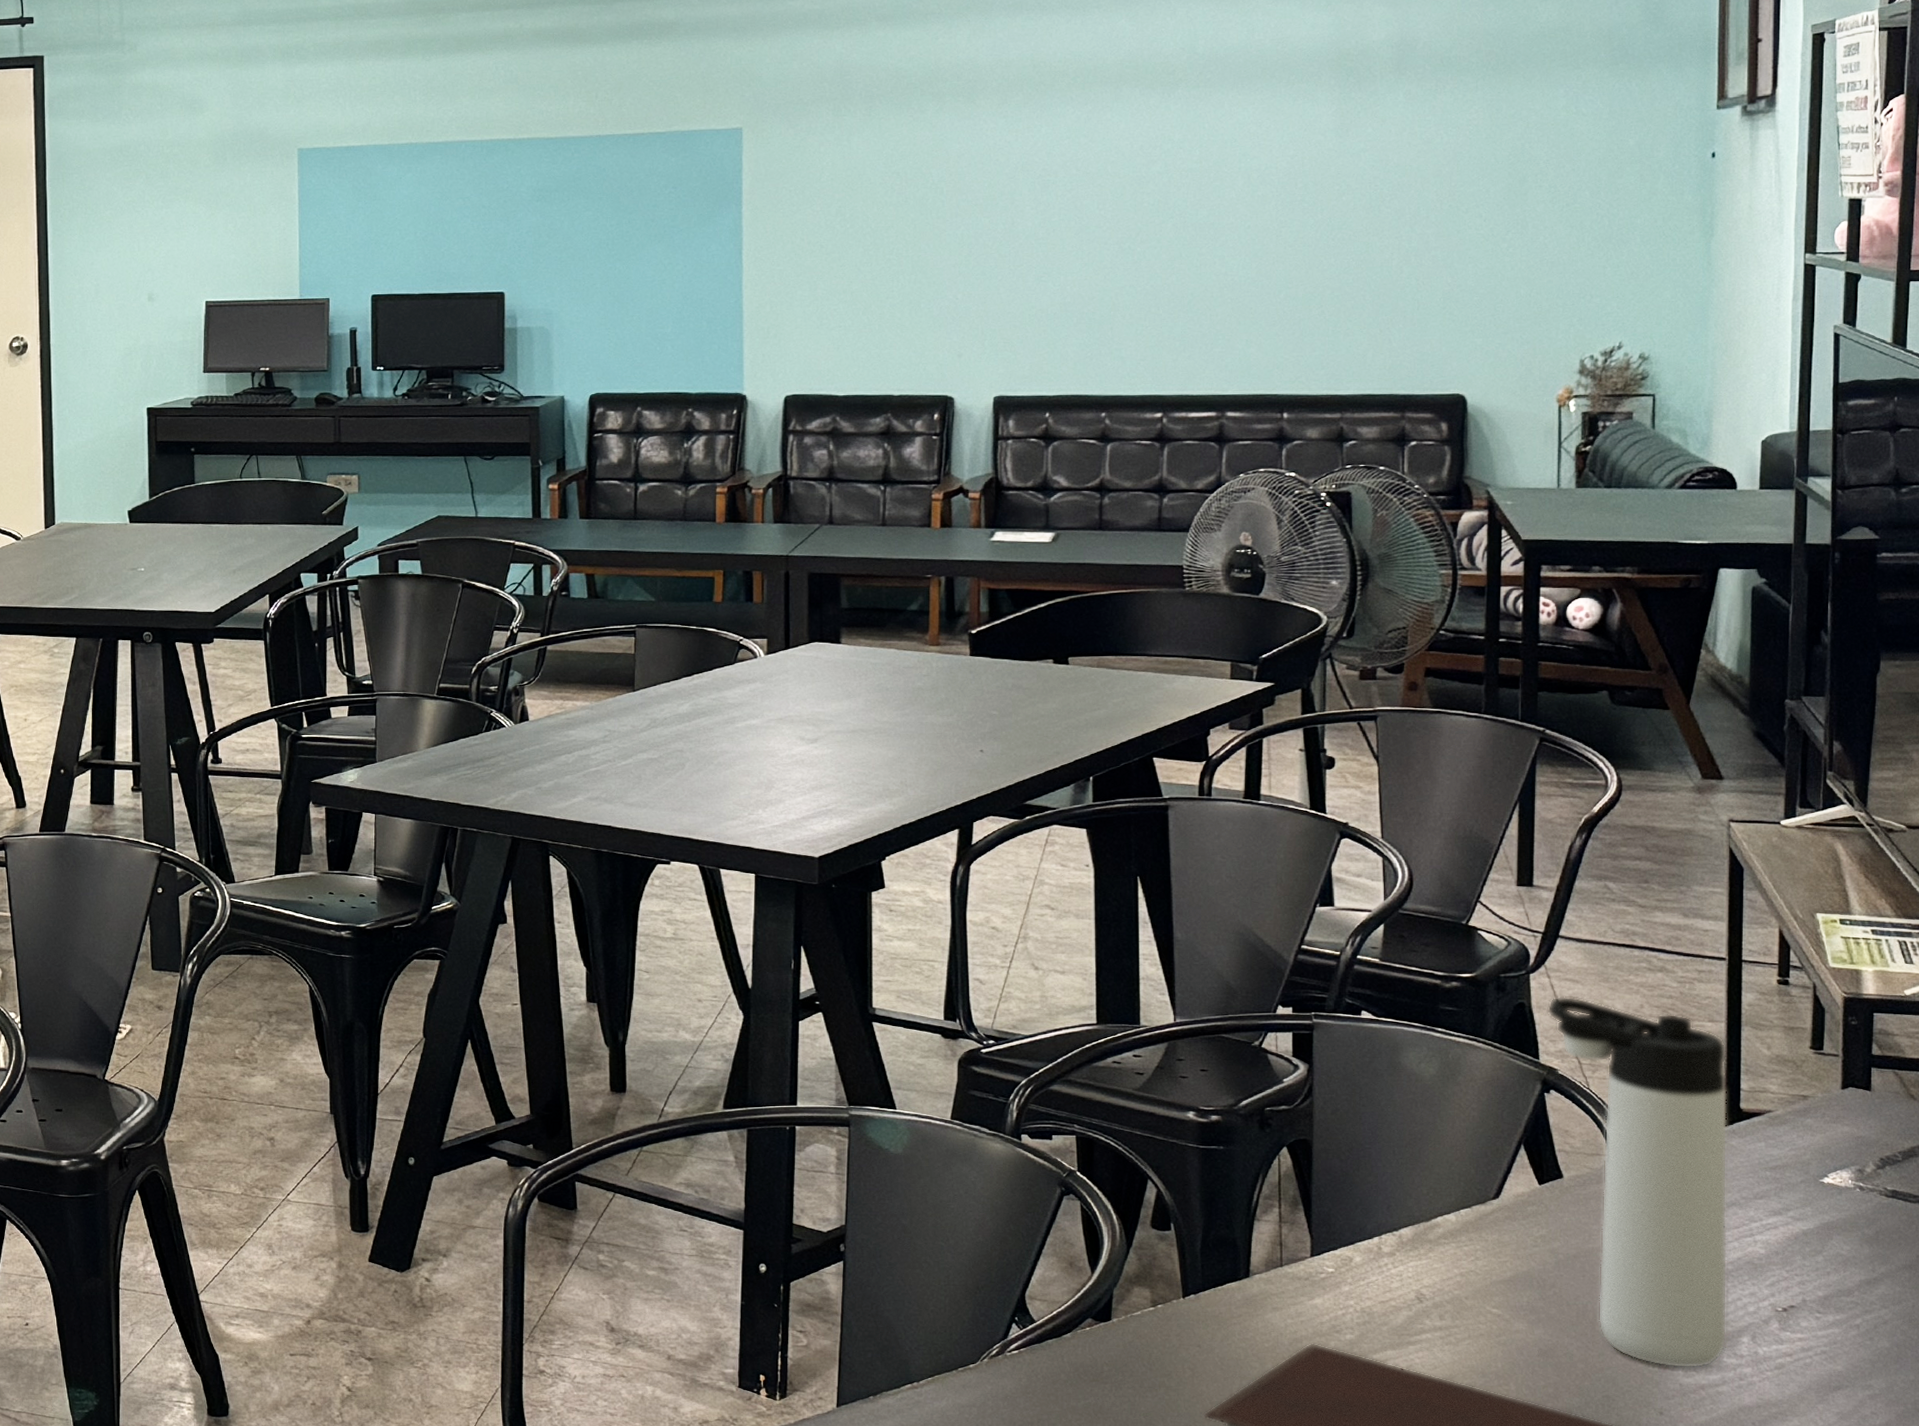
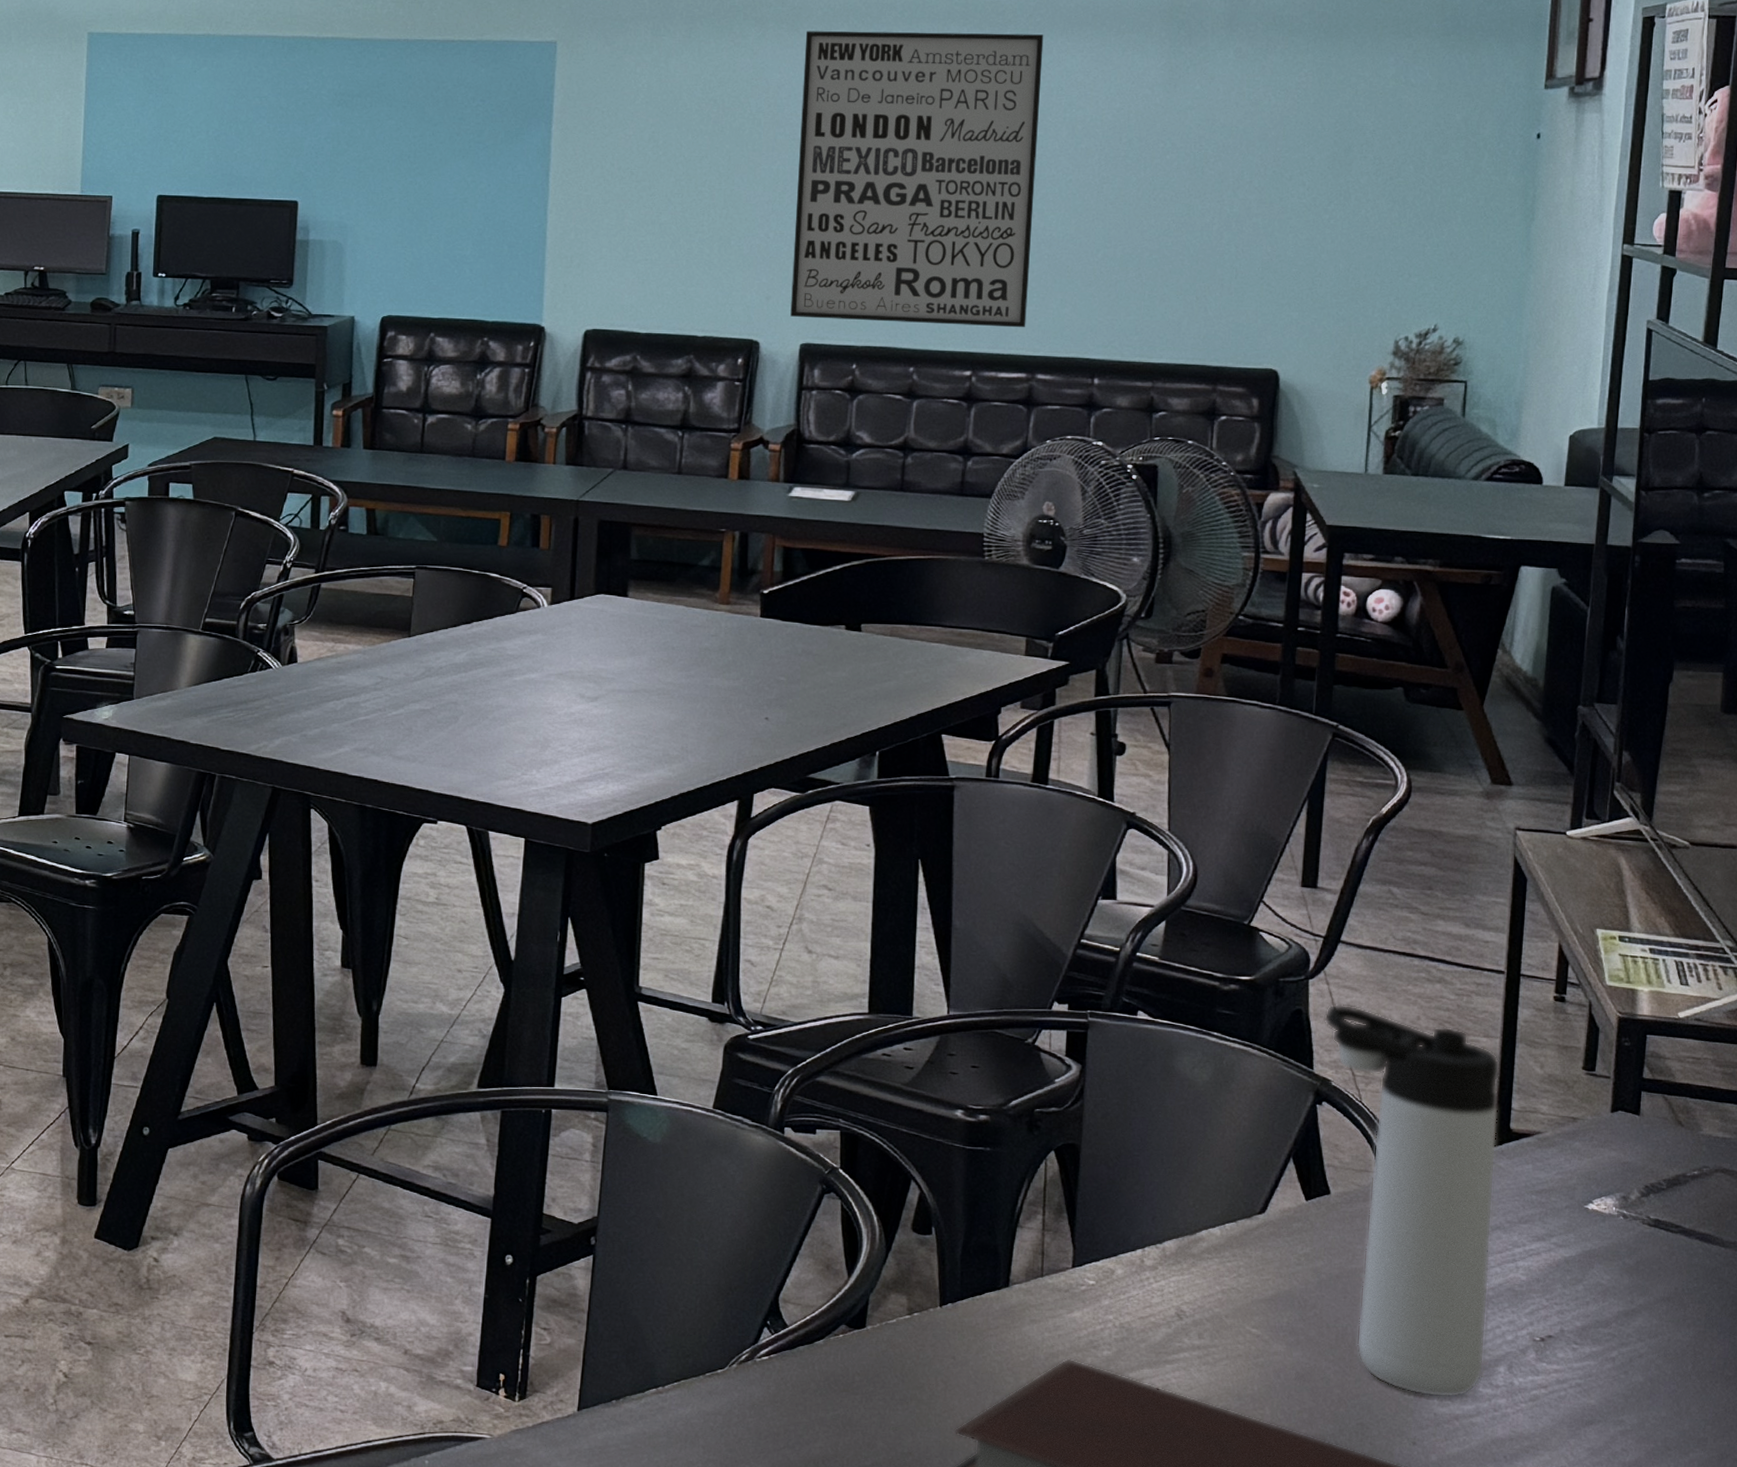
wall art: none [982,90,1215,372] -> present [790,31,1044,328]

